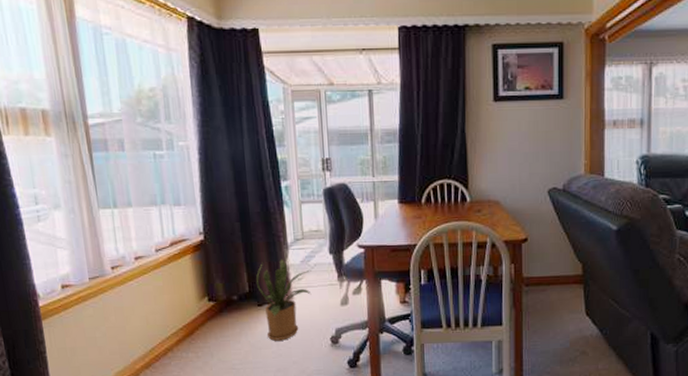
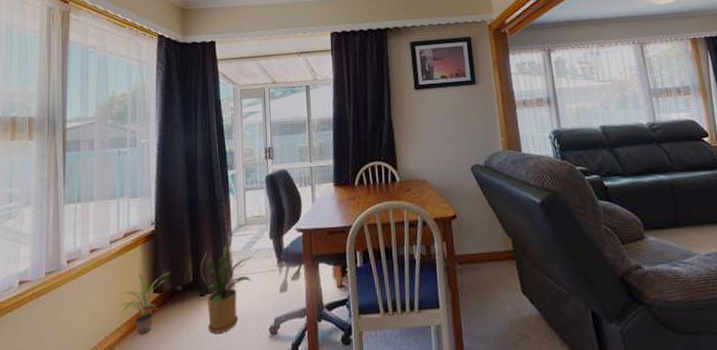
potted plant: none [175,282,223,339] -> present [121,272,169,334]

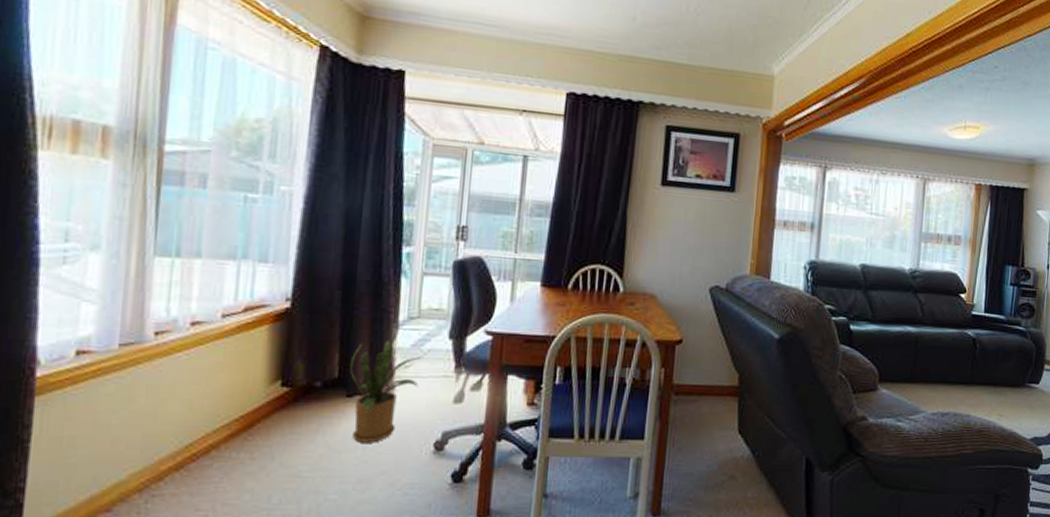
potted plant: present [121,272,169,334] -> none [232,359,306,435]

